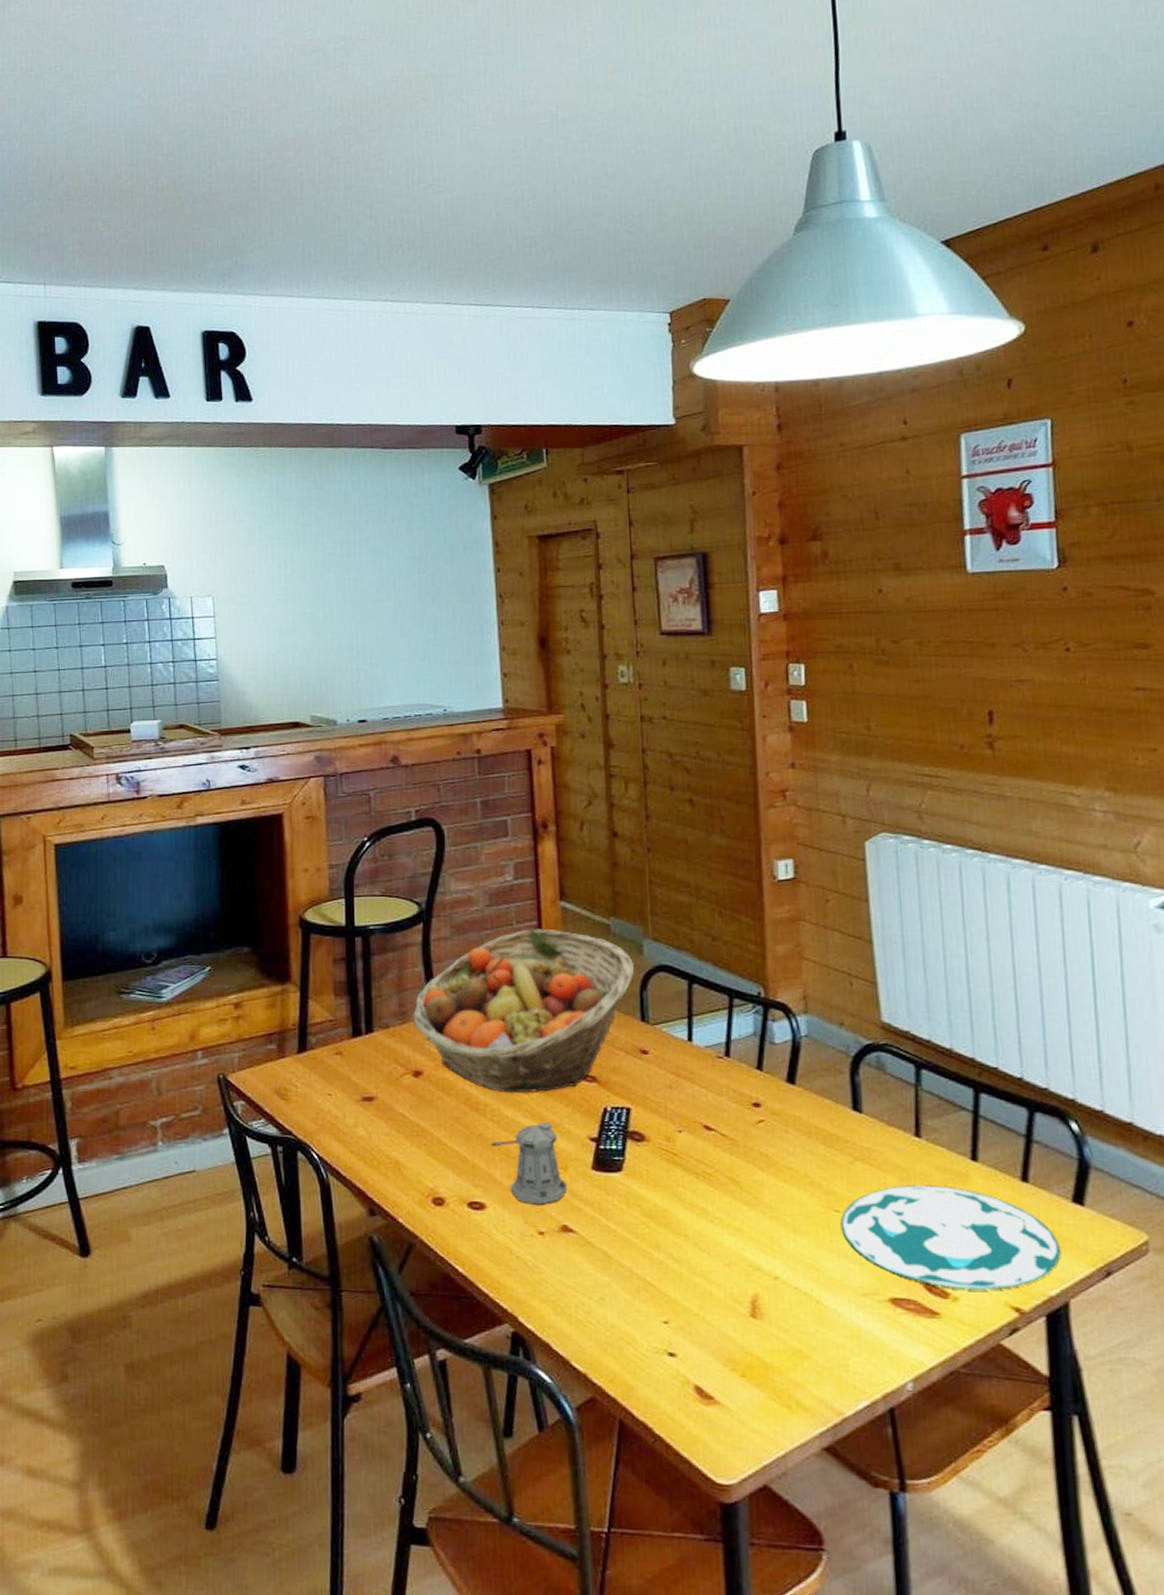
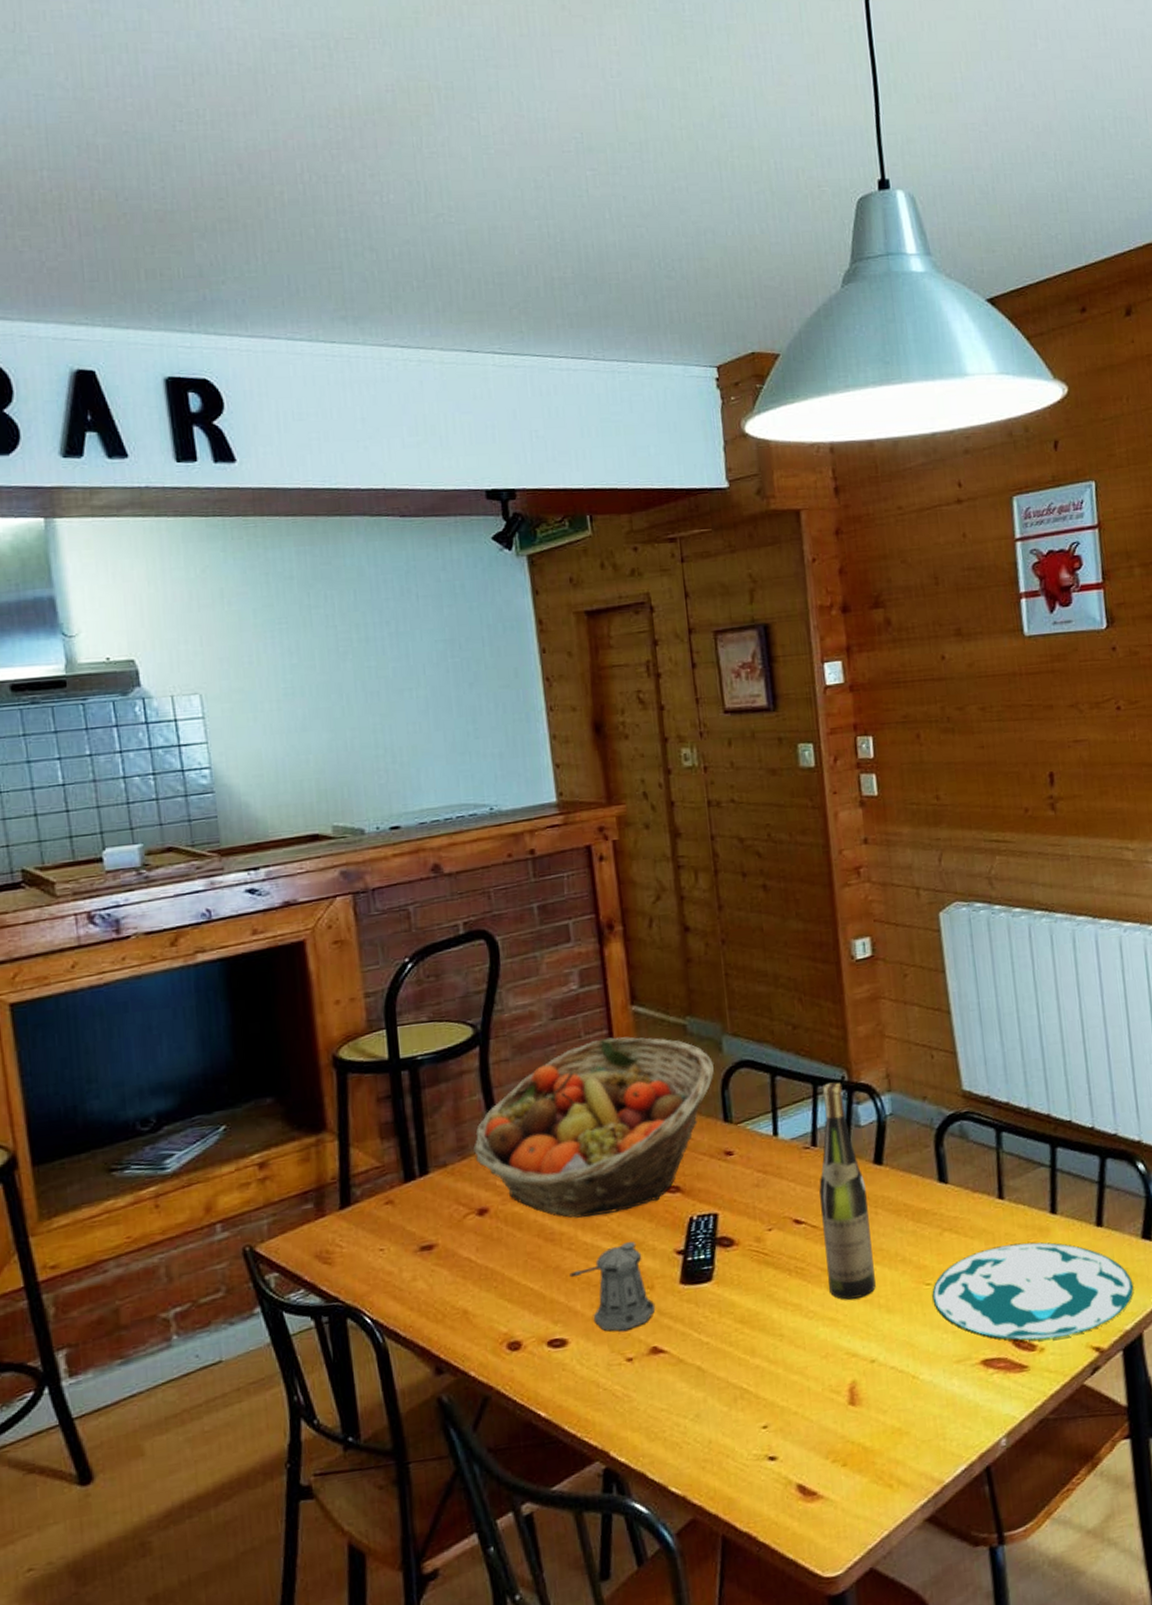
wine bottle: none [730,997,783,1213] -> present [819,1082,876,1300]

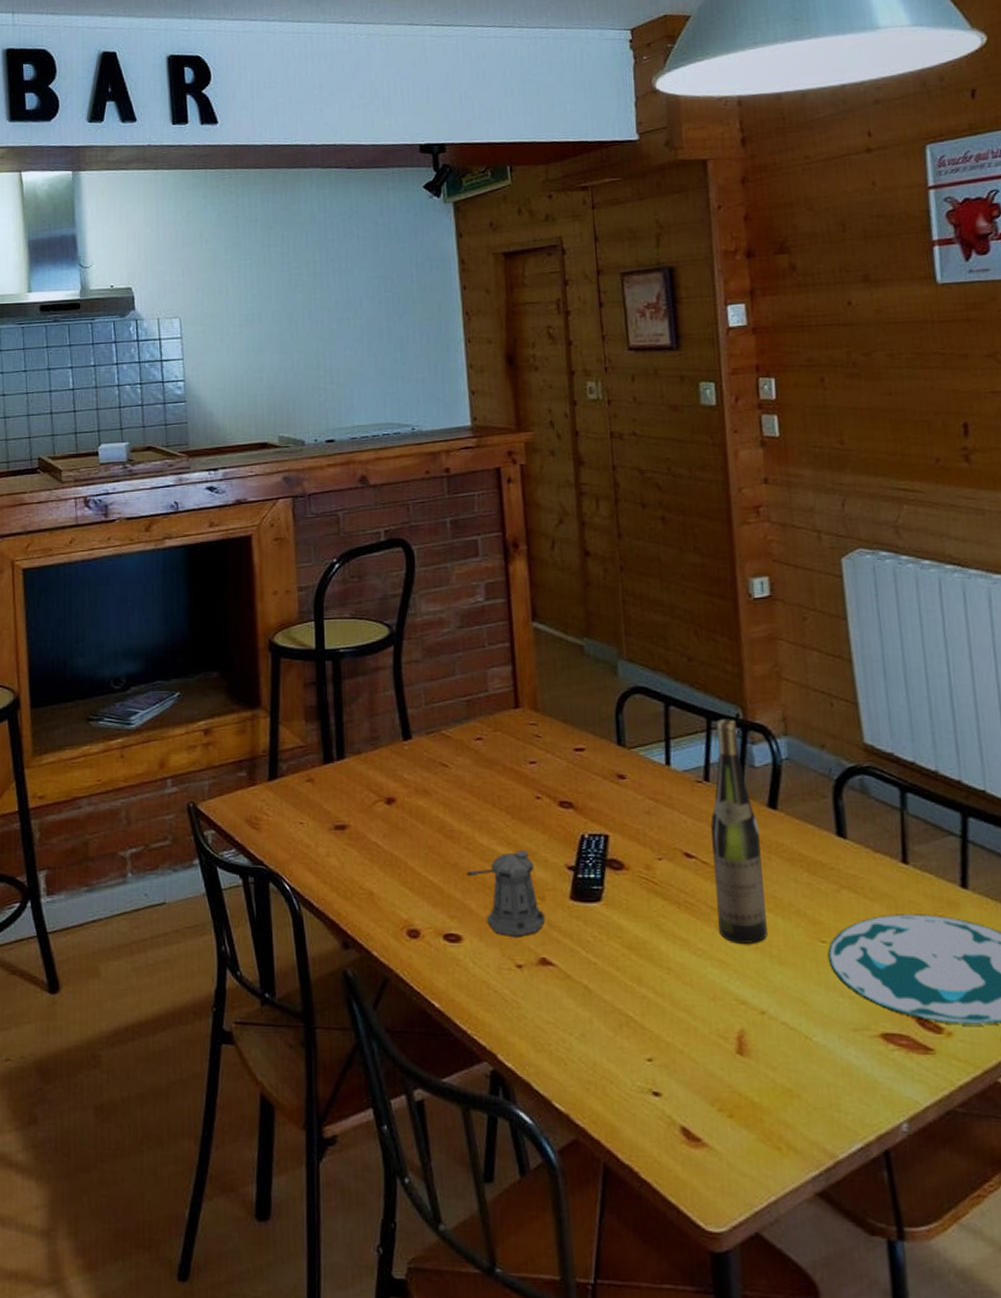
fruit basket: present [473,1036,715,1218] -> none [385,650,610,819]

